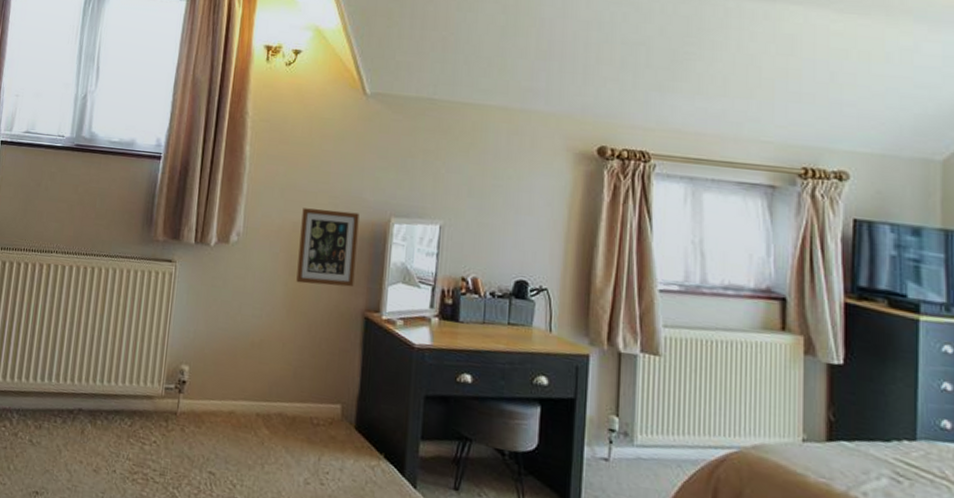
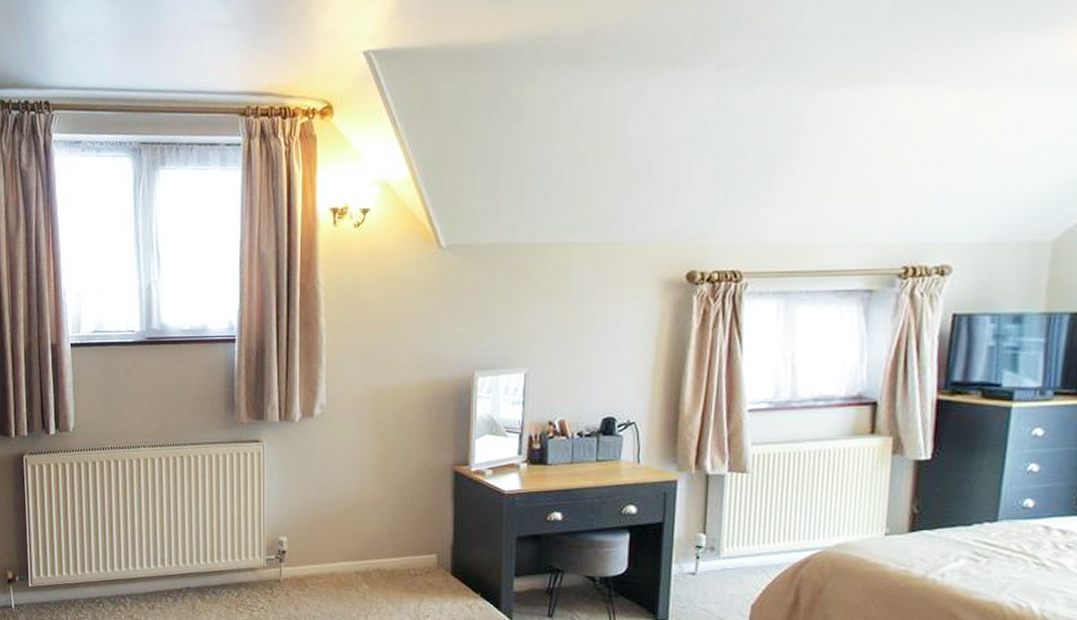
picture frame: present [296,208,360,288] -> none [384,371,442,447]

